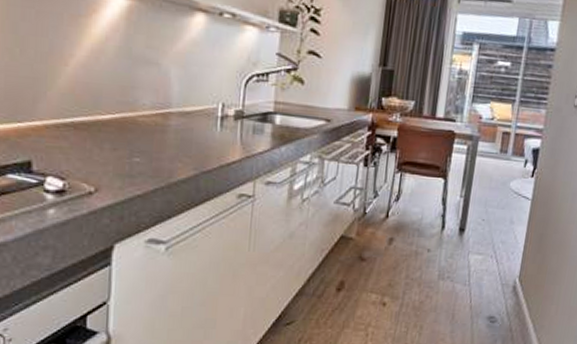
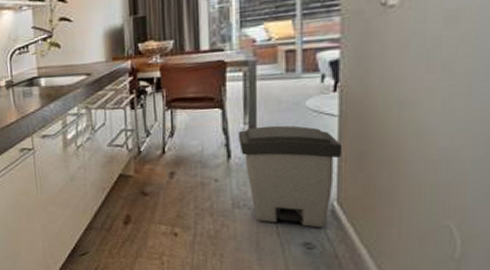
trash can: none [453,201,531,303] -> present [237,125,343,228]

